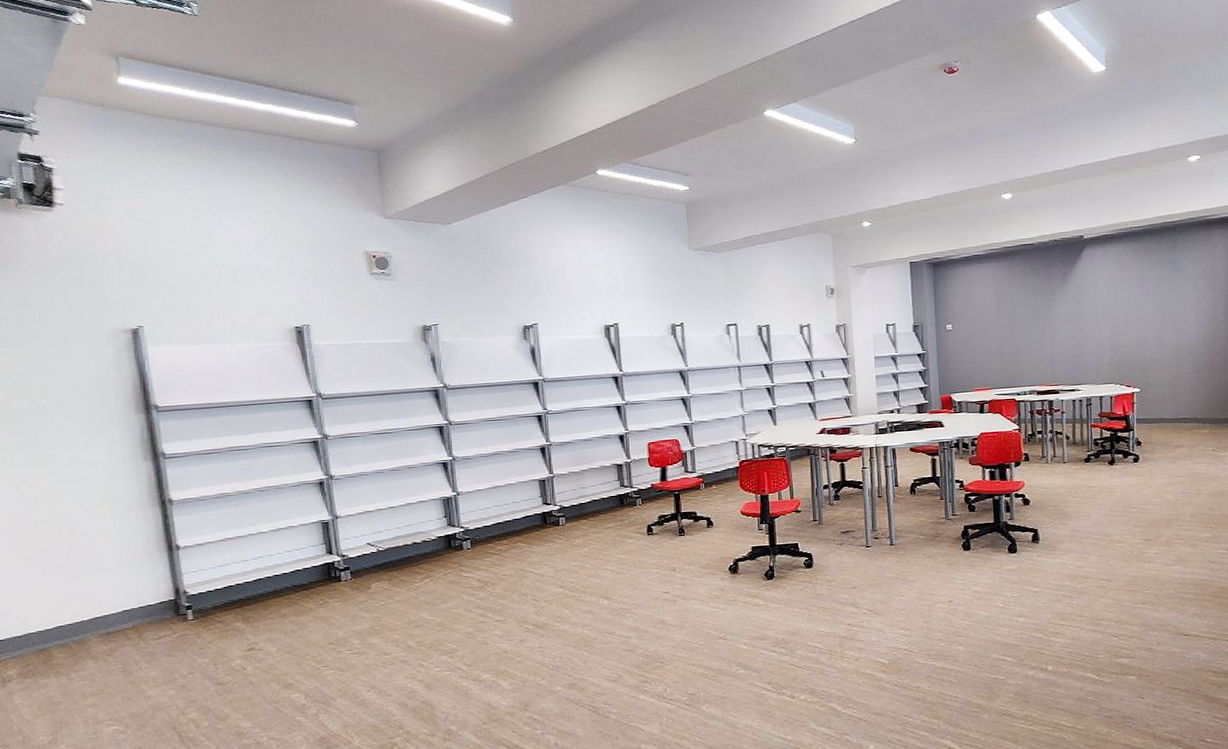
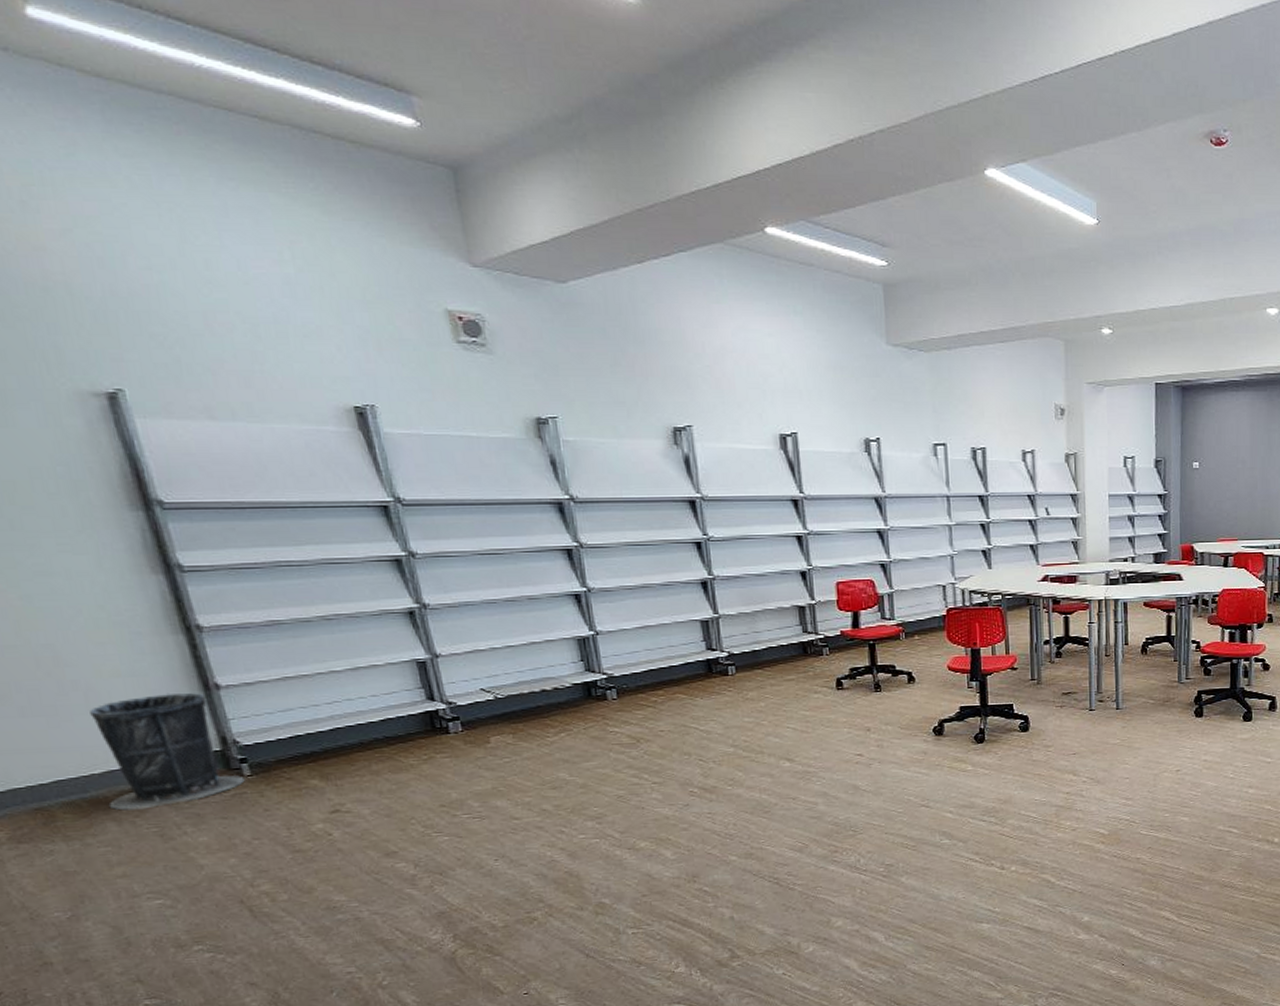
trash can: none [88,553,188,651] -> present [90,693,245,811]

